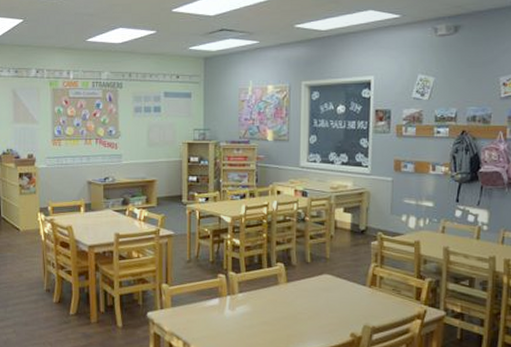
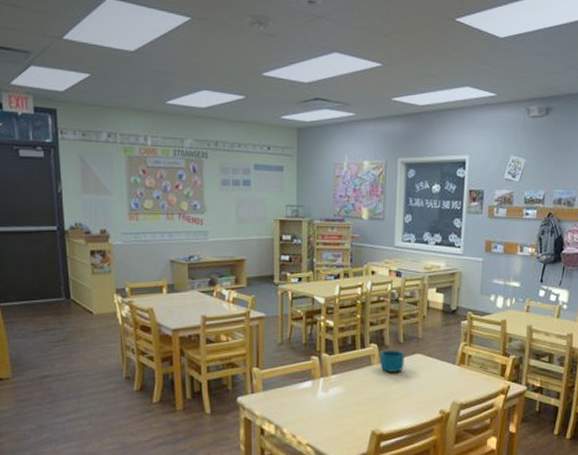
cup: none [287,269,312,292] -> present [380,350,404,372]

